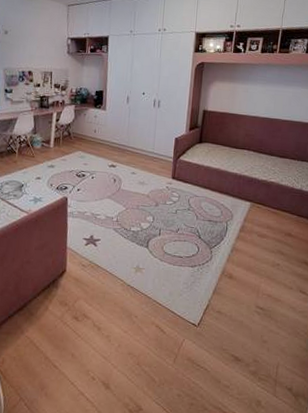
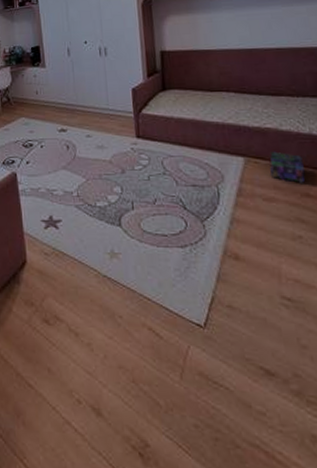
backpack: none [267,200,292,226] -> present [269,151,306,183]

